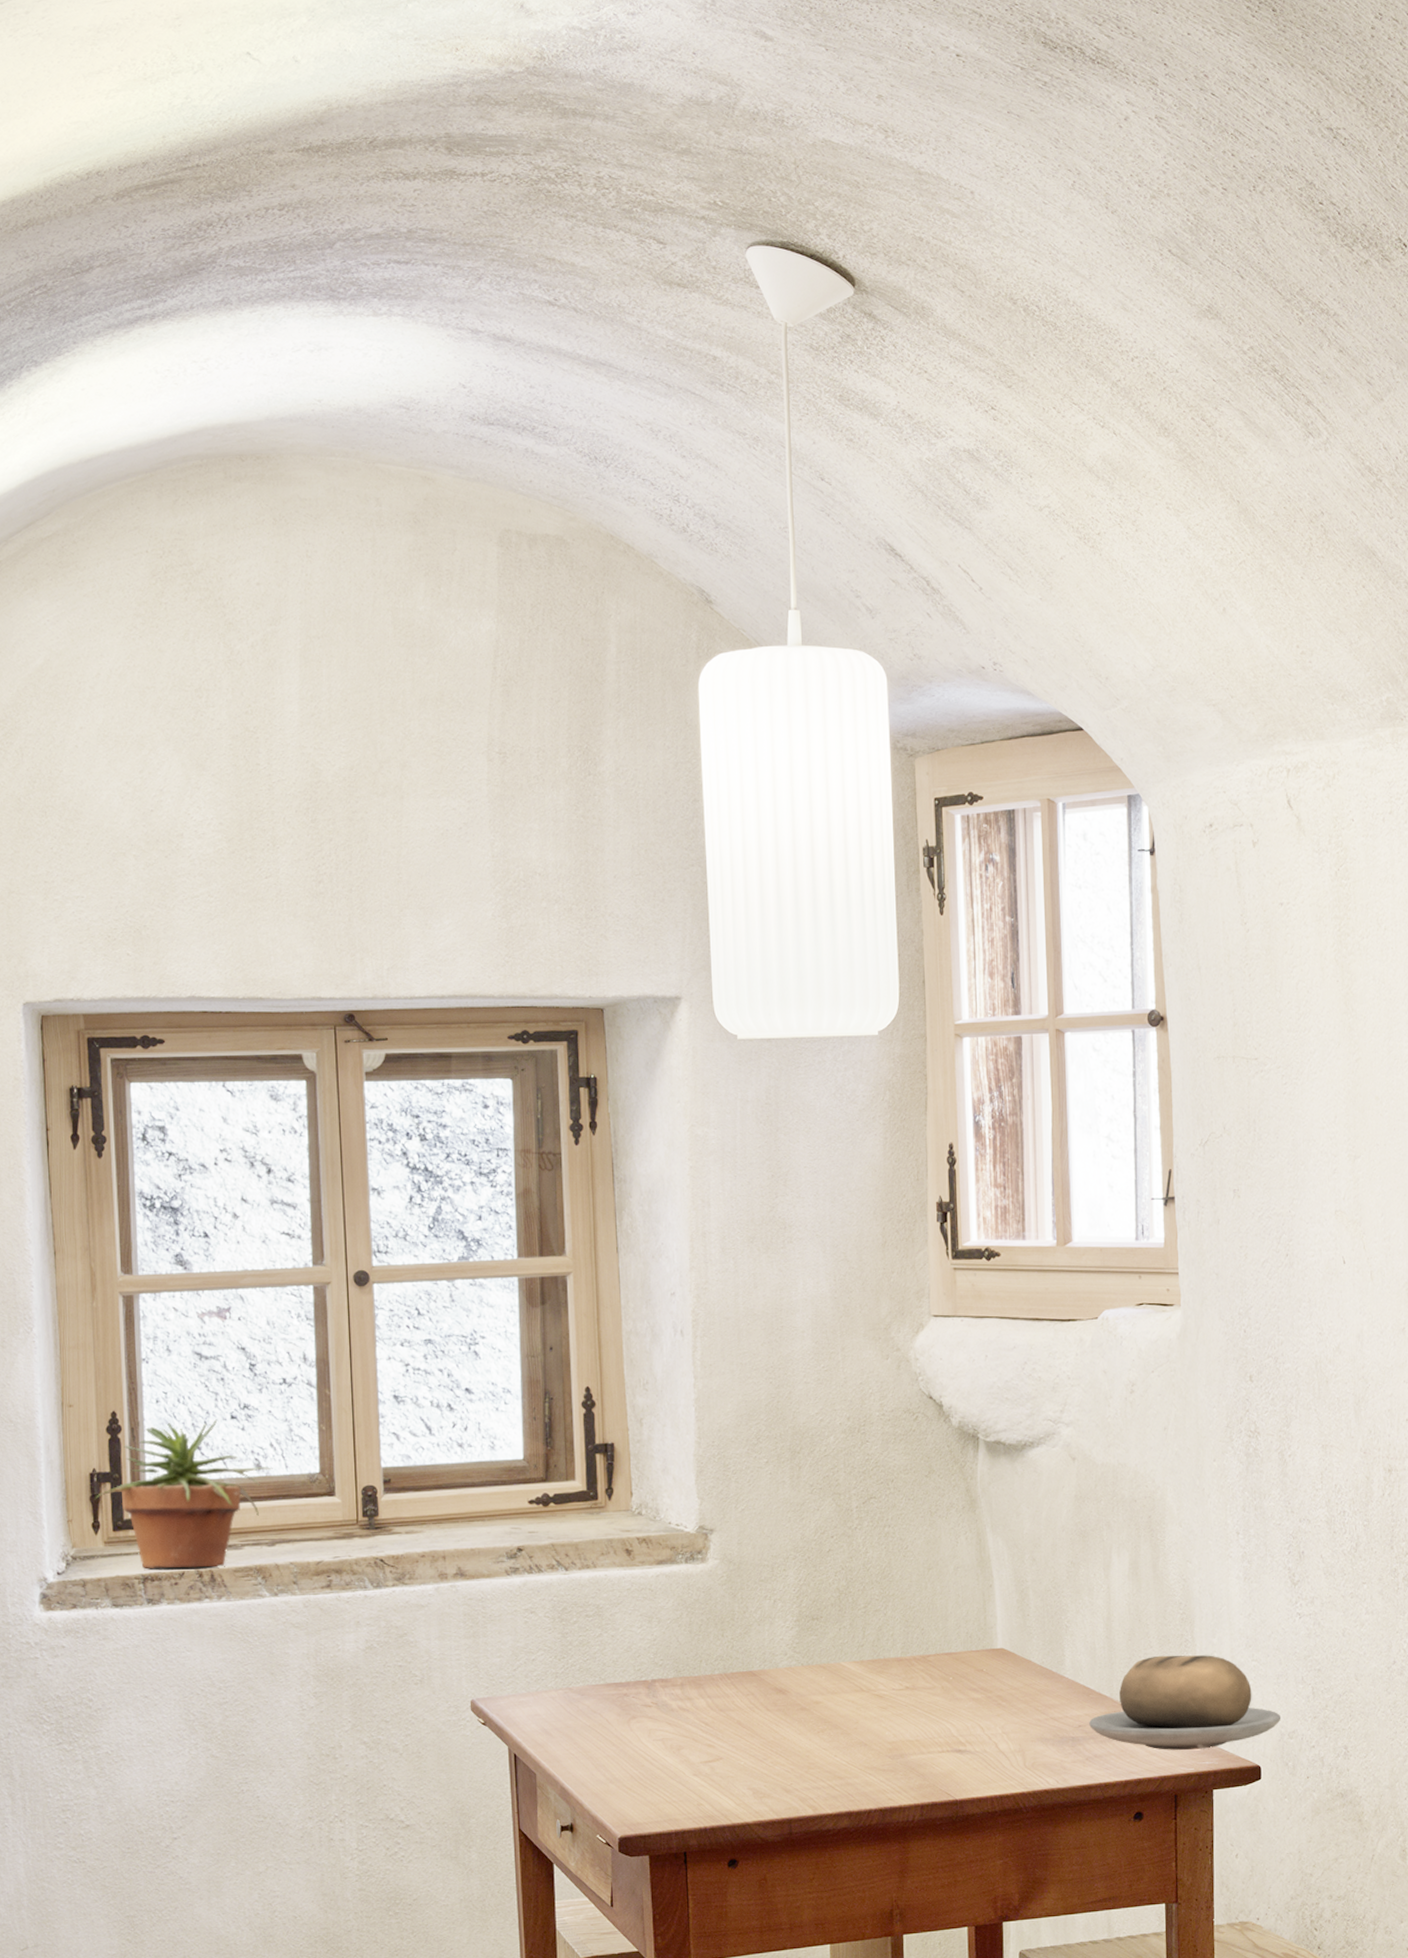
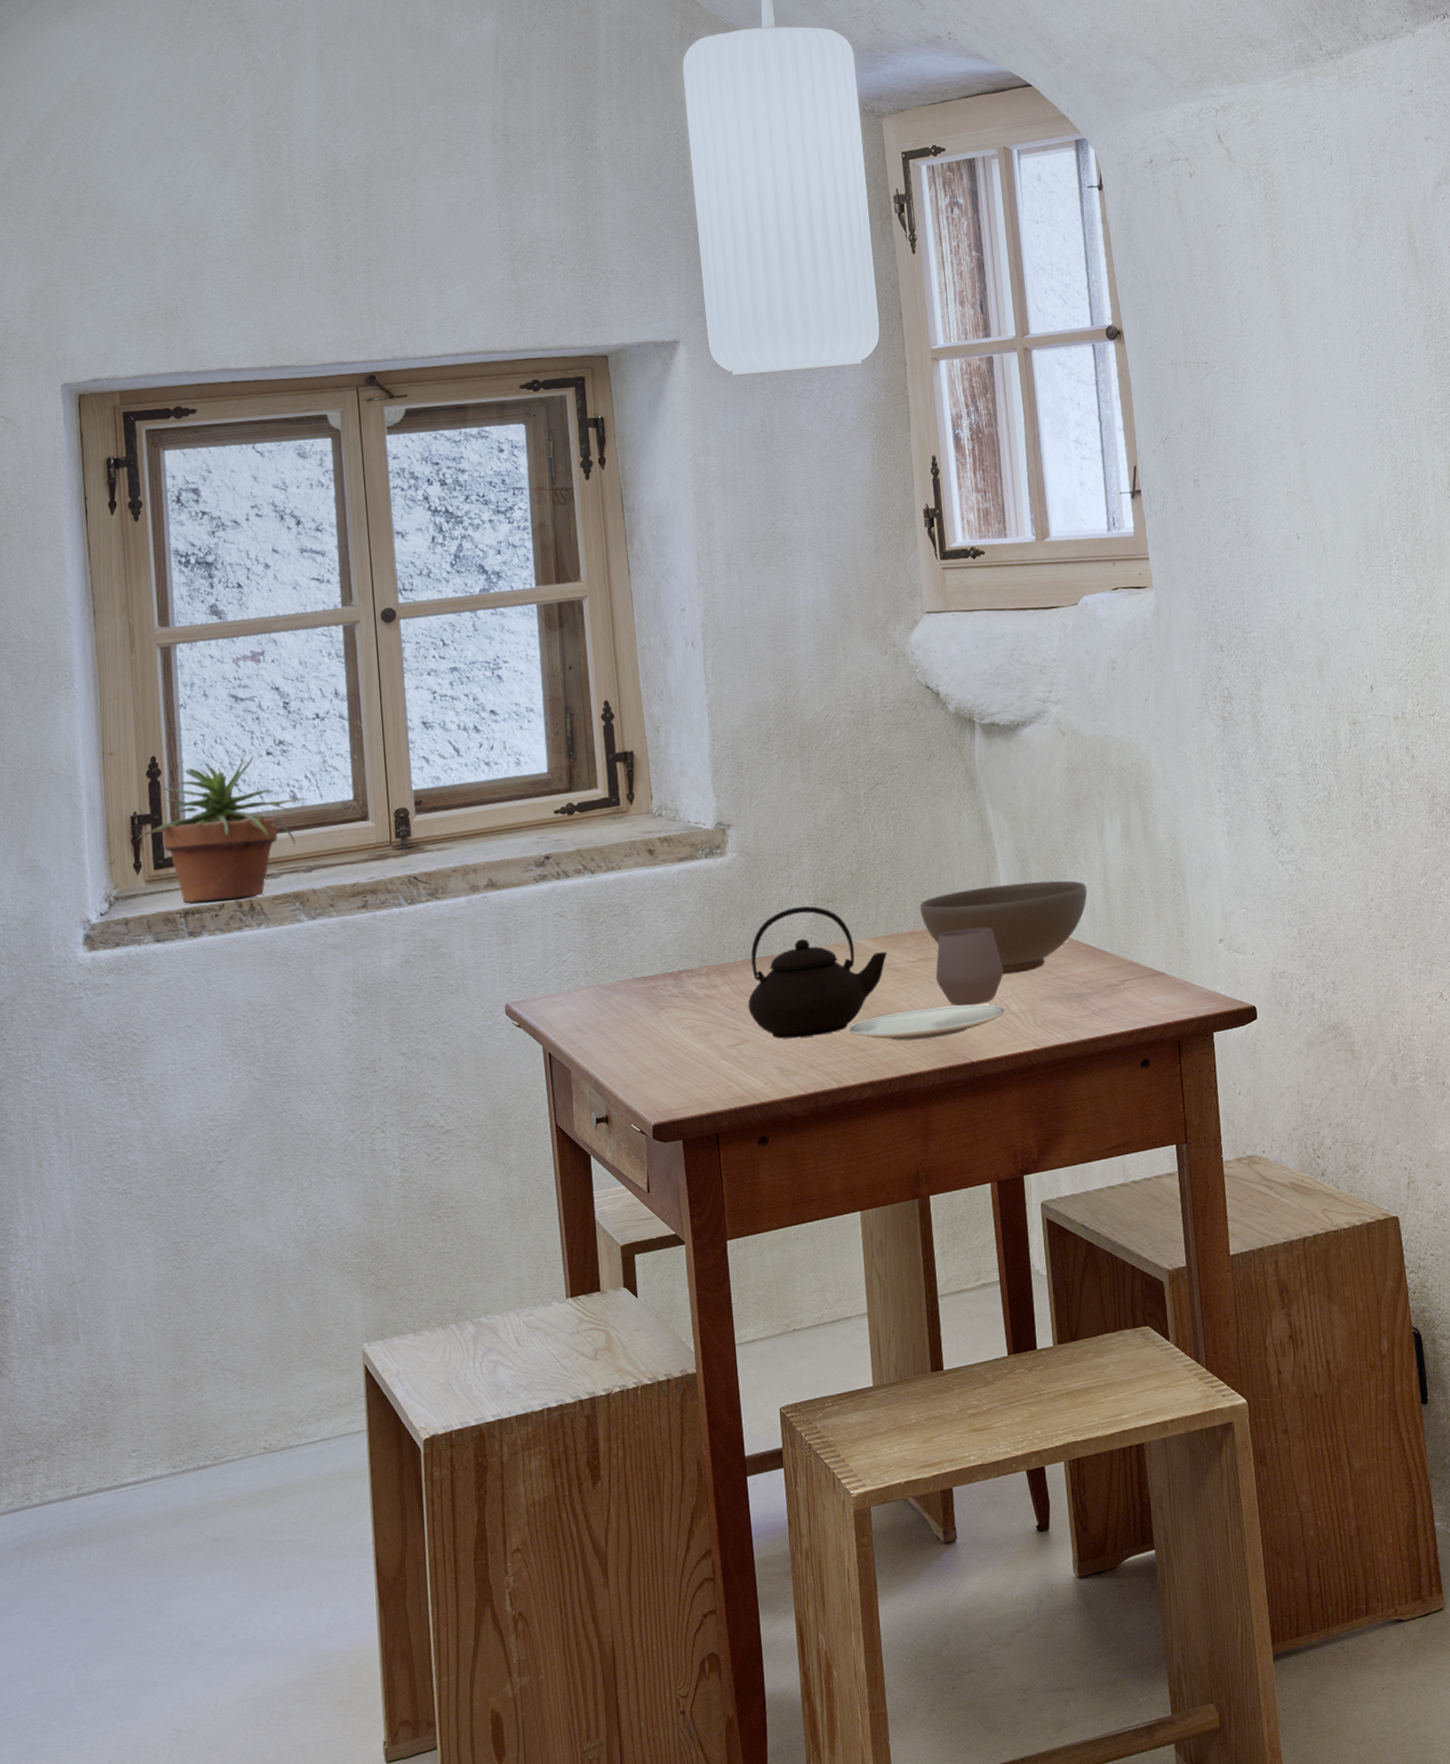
teapot: none [723,1621,872,1760] -> present [748,906,887,1039]
plate: none [828,1739,995,1772] -> present [849,1004,1006,1041]
bowl: none [909,1615,1089,1711] -> present [920,880,1088,975]
cup: none [922,1659,995,1740] -> present [935,927,1004,1006]
bread: present [1089,1655,1282,1750] -> none [1093,906,1272,999]

